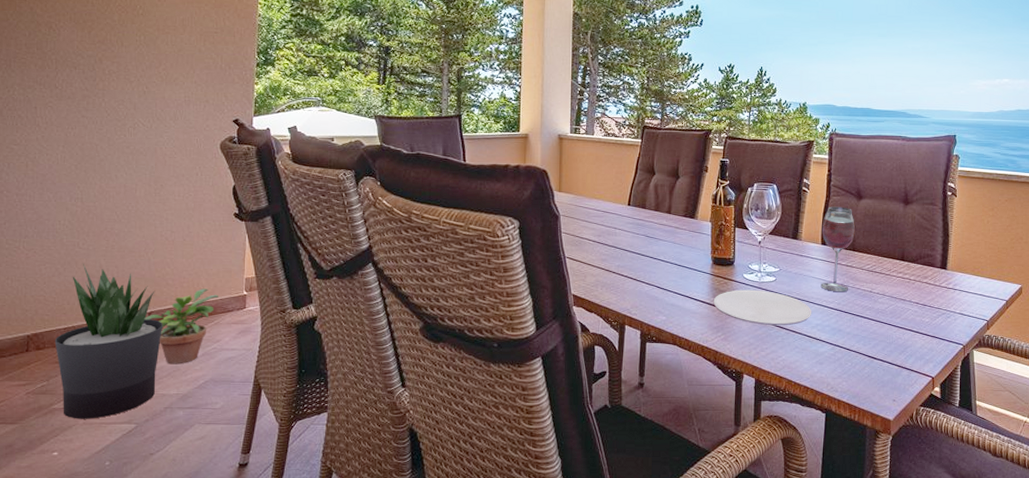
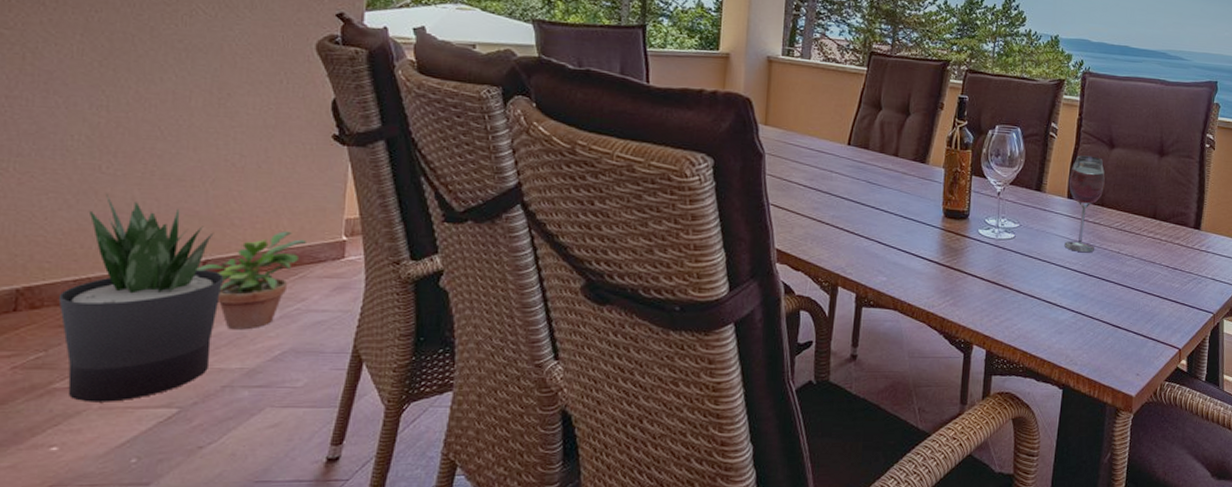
plate: present [713,290,812,326] -> none [942,247,1054,290]

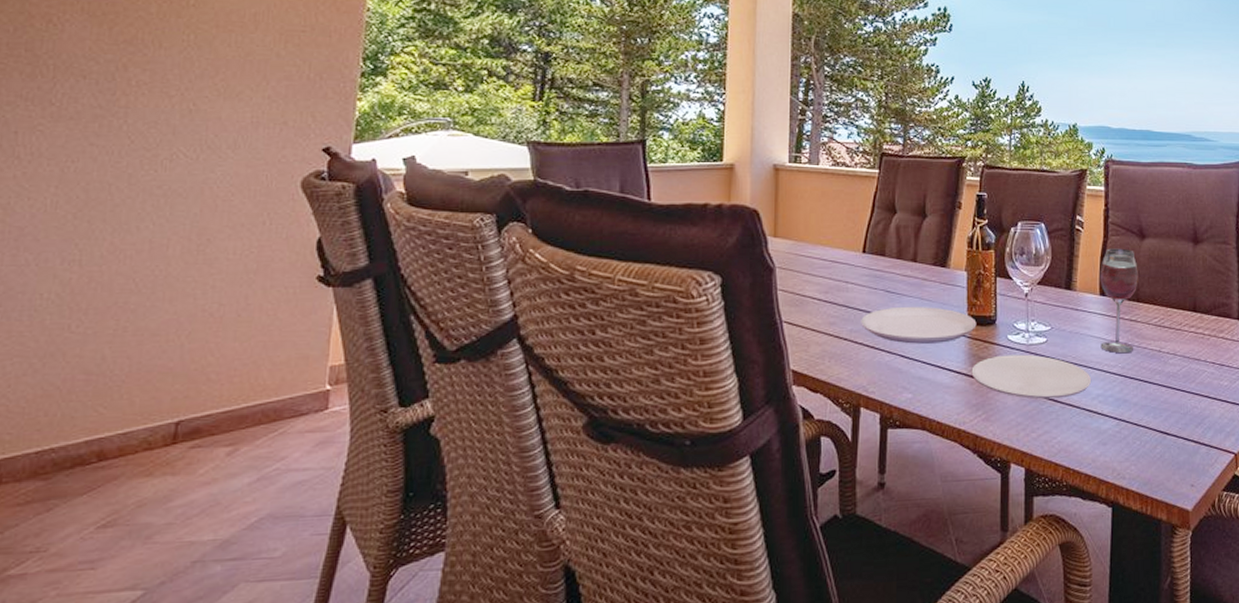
planter: present [58,193,225,402] -> none [18,354,199,590]
potted plant: present [196,231,306,330] -> none [168,383,287,497]
plate: none [842,197,951,233] -> present [861,306,977,344]
plate: none [942,247,1054,290] -> present [971,354,1092,399]

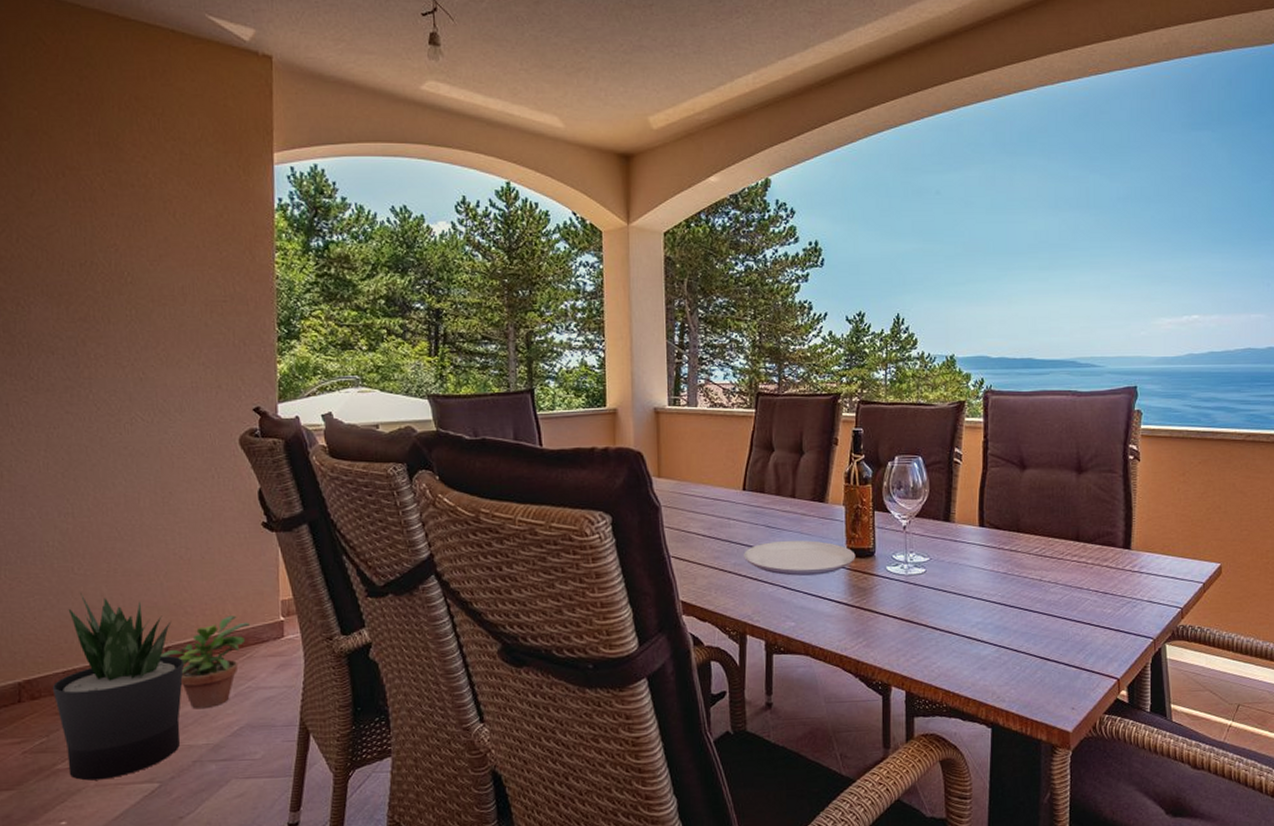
planter: none [18,354,199,590] -> present [52,592,185,781]
potted plant: none [168,383,287,497] -> present [160,615,249,709]
plate: present [971,354,1092,399] -> none [851,584,971,627]
wineglass: present [1100,248,1140,354] -> none [979,479,1020,583]

